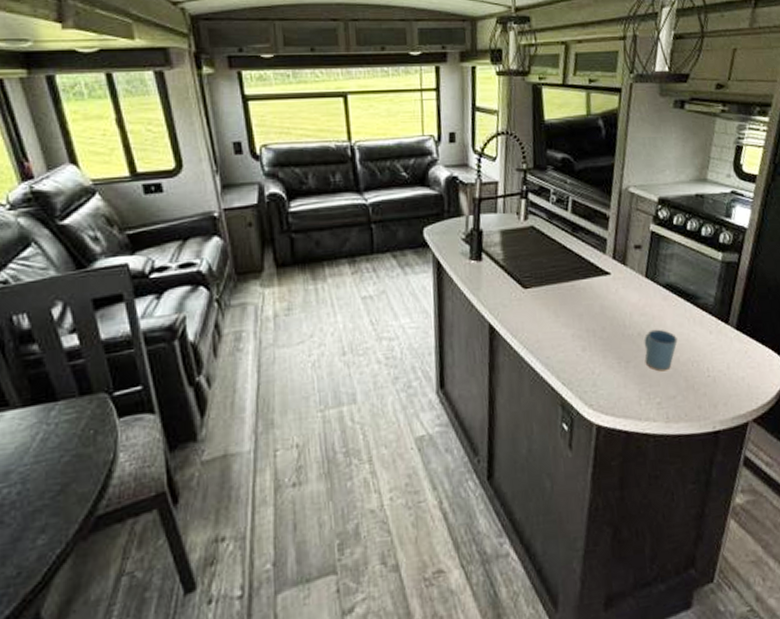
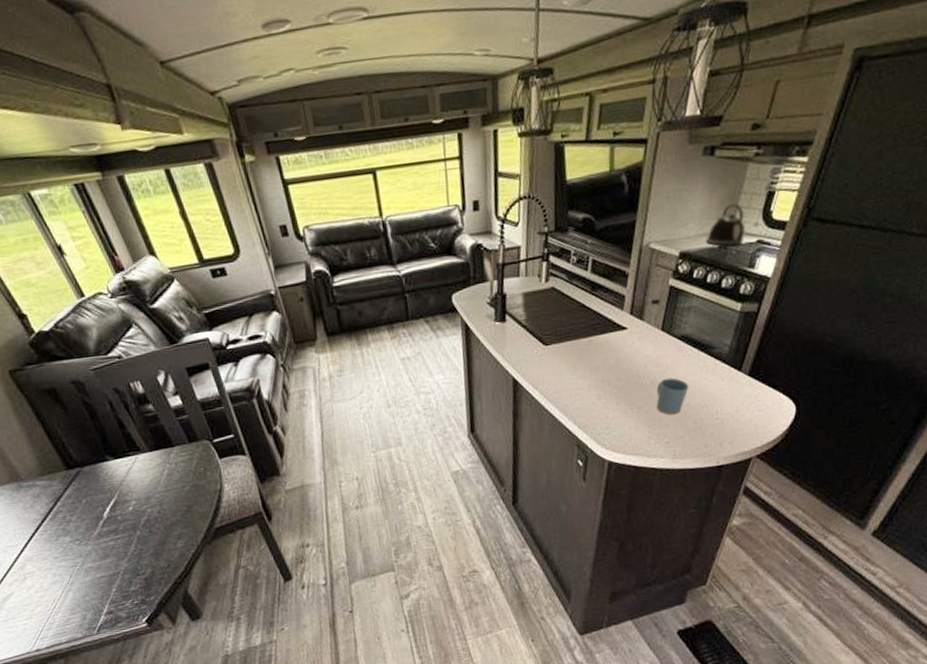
kettle: none [683,154,720,196] -> present [707,203,746,247]

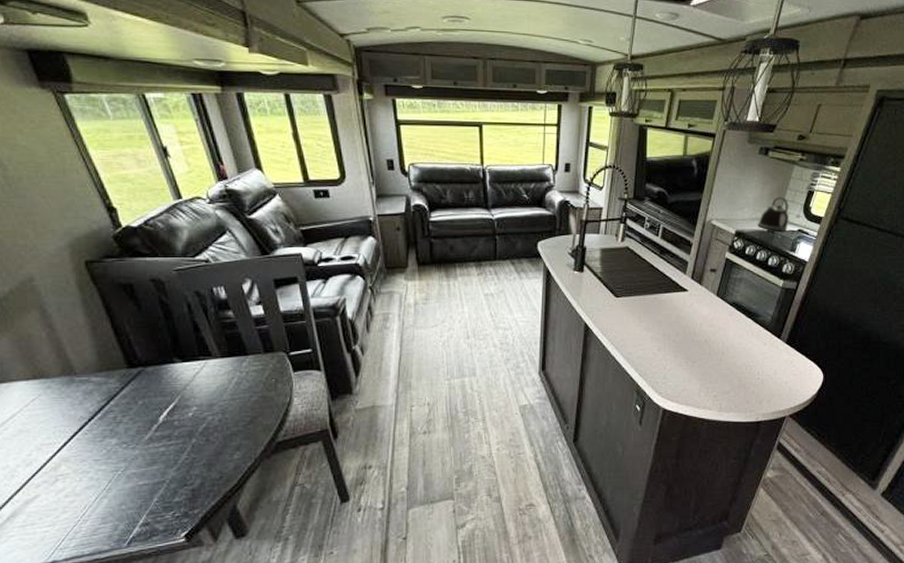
mug: present [656,377,689,415] -> none [708,338,736,372]

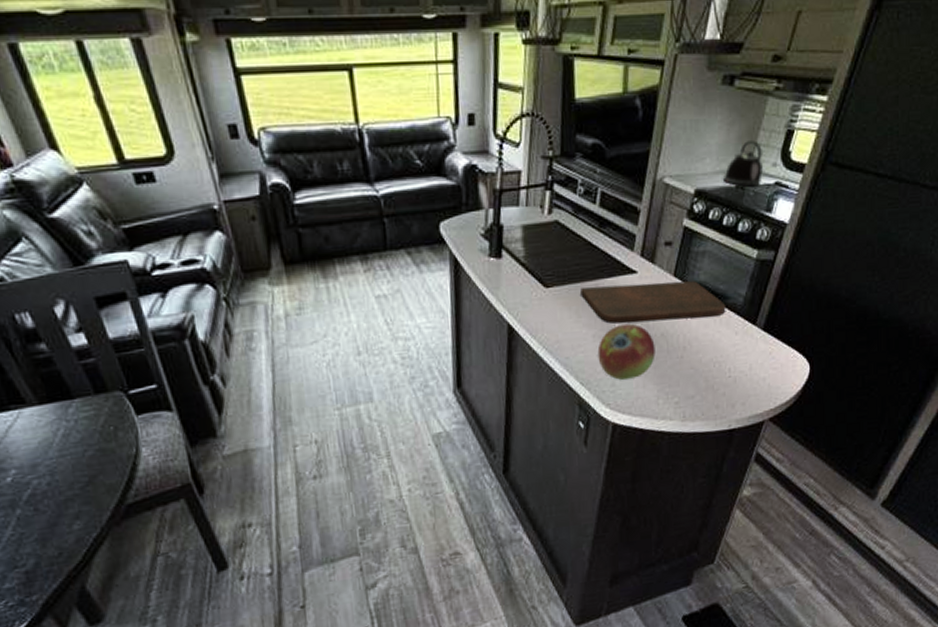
cutting board: none [643,300,757,330] -> present [580,281,726,324]
fruit: none [654,330,700,374] -> present [597,323,655,380]

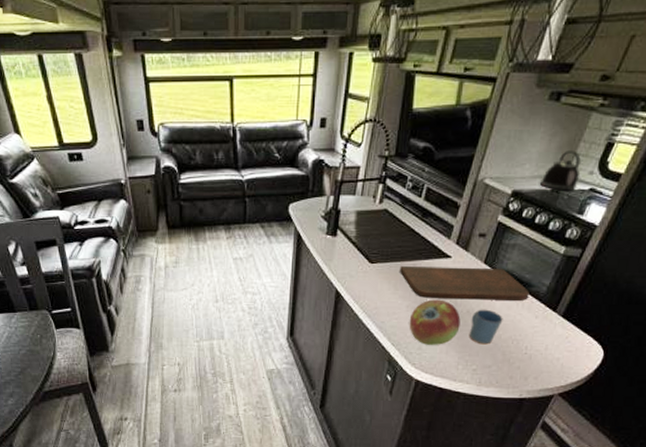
mug: none [666,329,701,372] -> present [469,309,503,345]

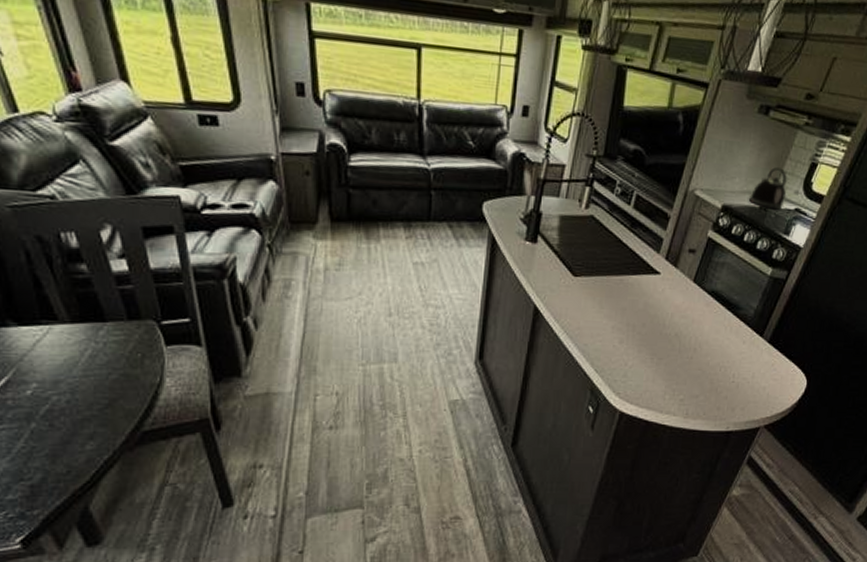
cutting board: present [400,266,530,301] -> none [606,281,738,324]
fruit: present [409,299,461,345] -> none [614,320,669,372]
mug: present [469,309,503,345] -> none [676,332,711,372]

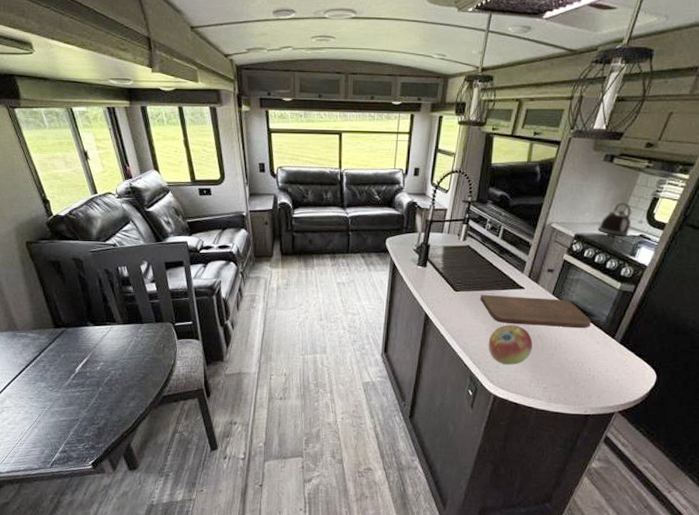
cutting board: none [606,281,738,324] -> present [480,295,591,328]
fruit: none [614,320,669,372] -> present [488,324,533,365]

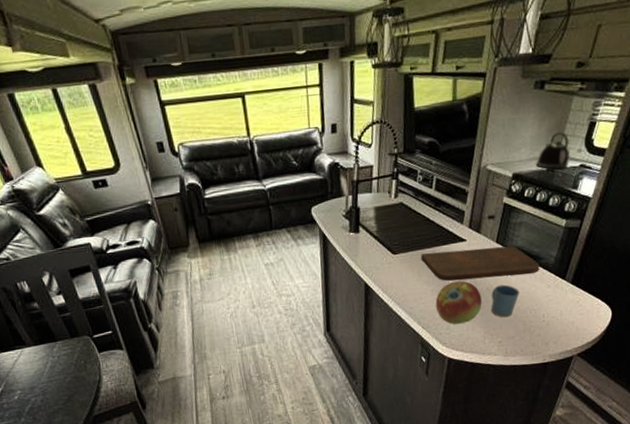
mug: none [540,334,569,366] -> present [491,284,520,318]

